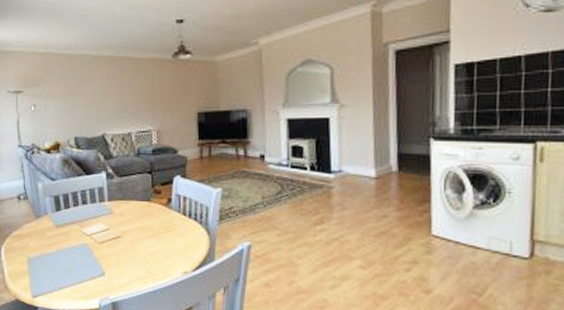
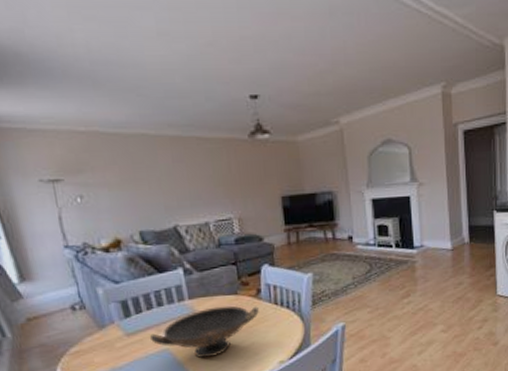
decorative bowl: none [73,210,168,258] -> present [149,305,259,359]

